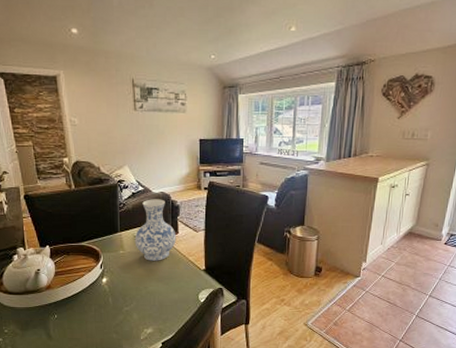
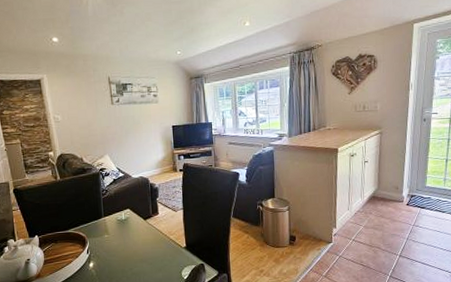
vase: present [134,199,176,261] -> none [118,183,157,243]

